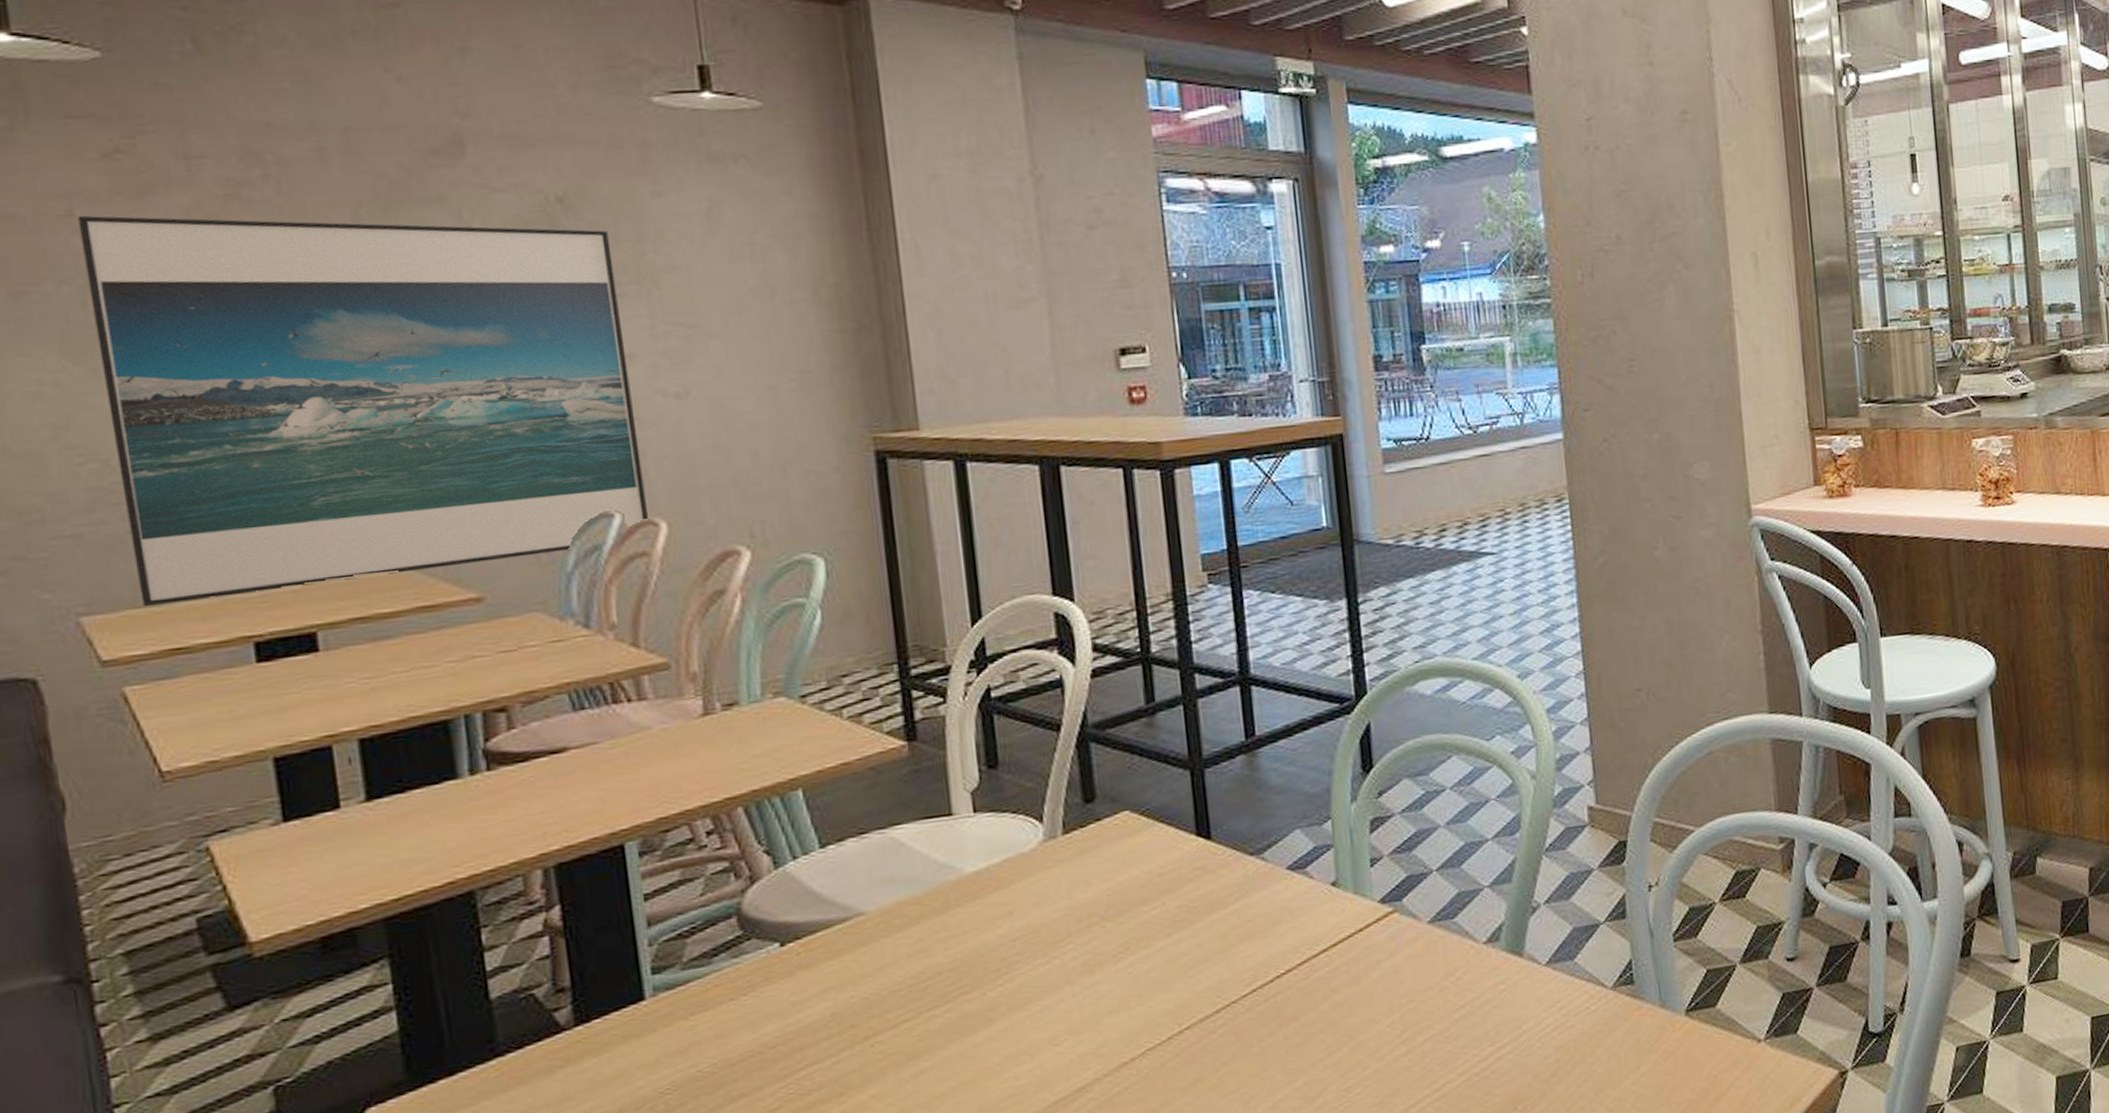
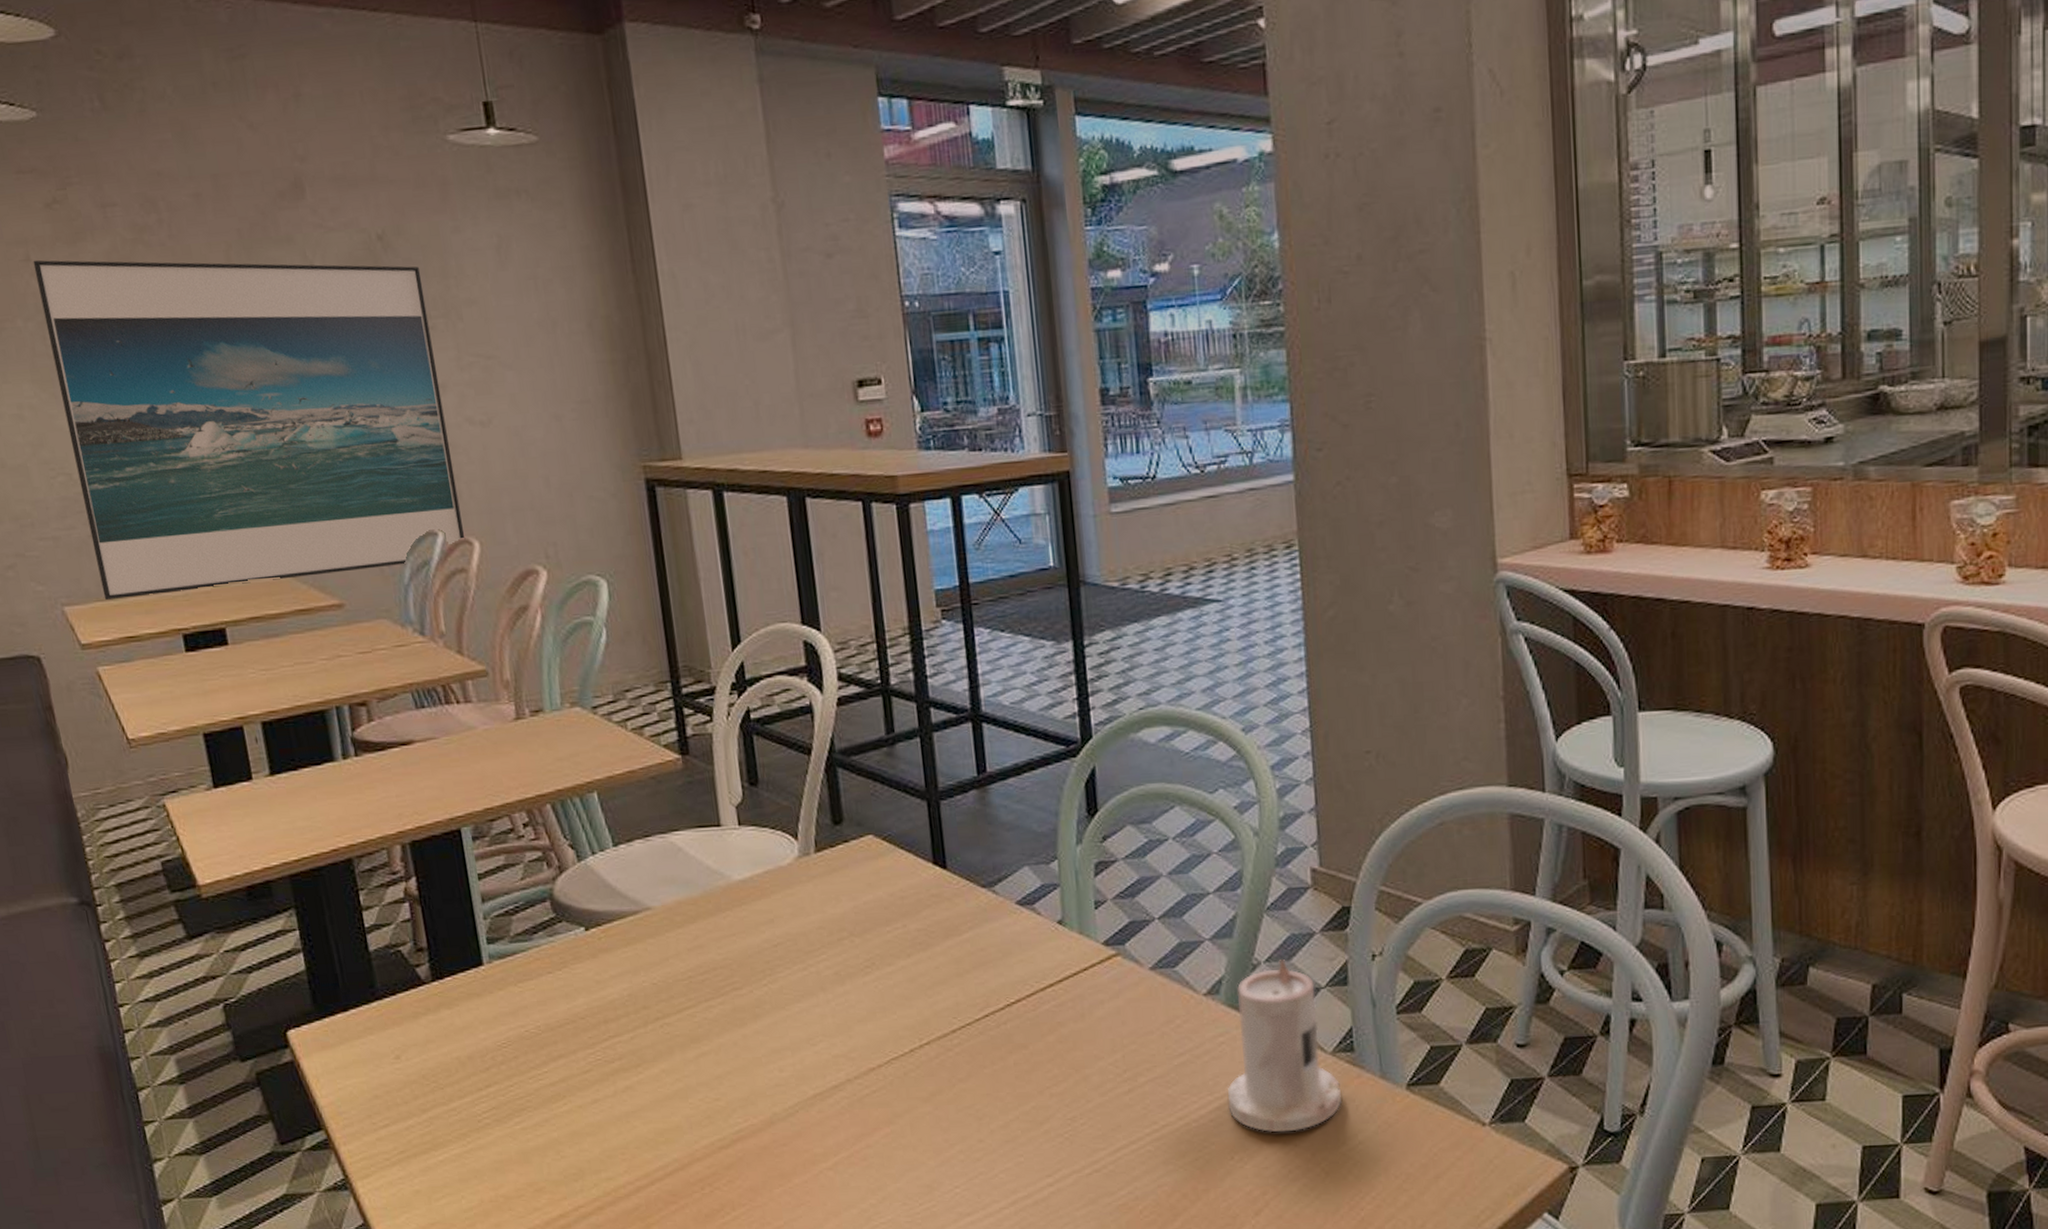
candle: none [1509,899,1624,1077] -> present [1227,959,1343,1133]

